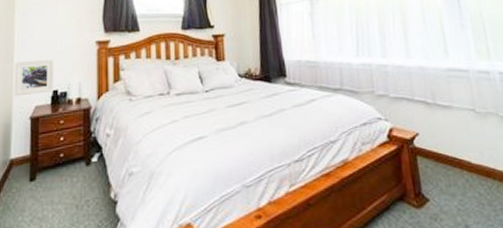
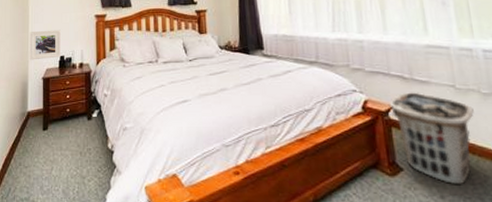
clothes hamper: none [413,117,493,213] -> present [389,92,474,185]

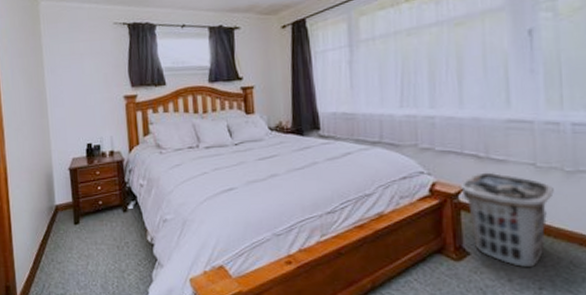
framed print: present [29,30,61,60] -> none [49,114,87,150]

